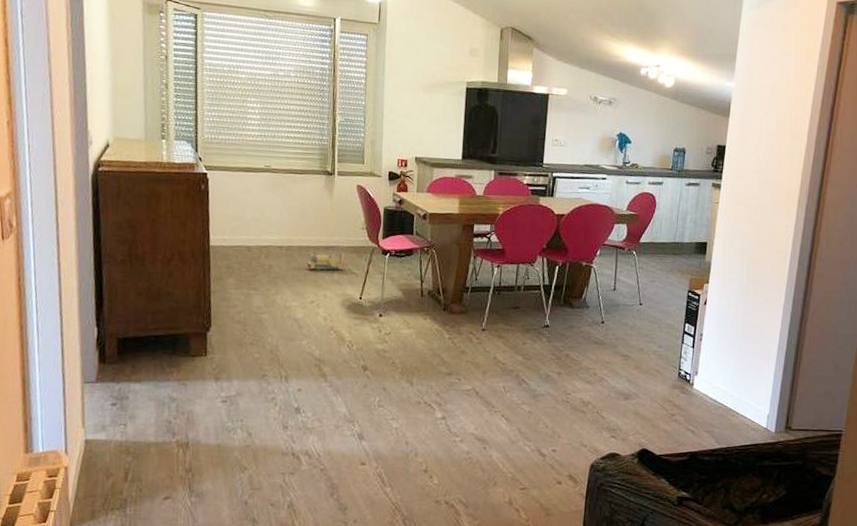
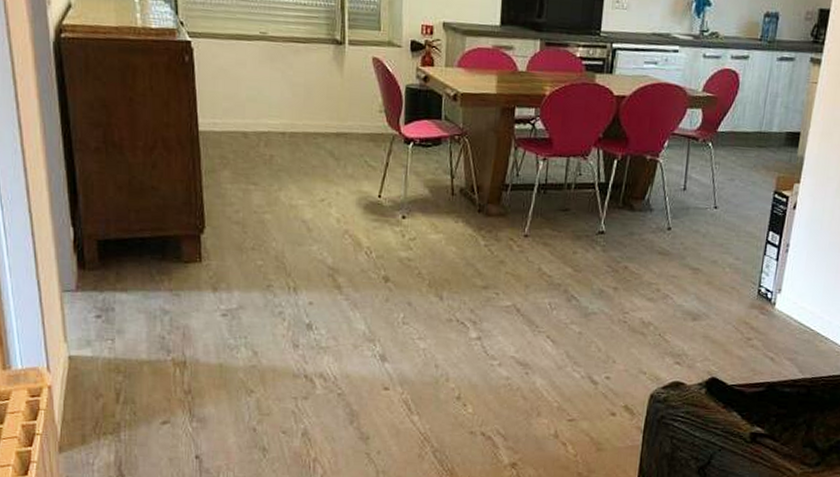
toy train: present [305,250,345,271] -> none [312,138,361,163]

